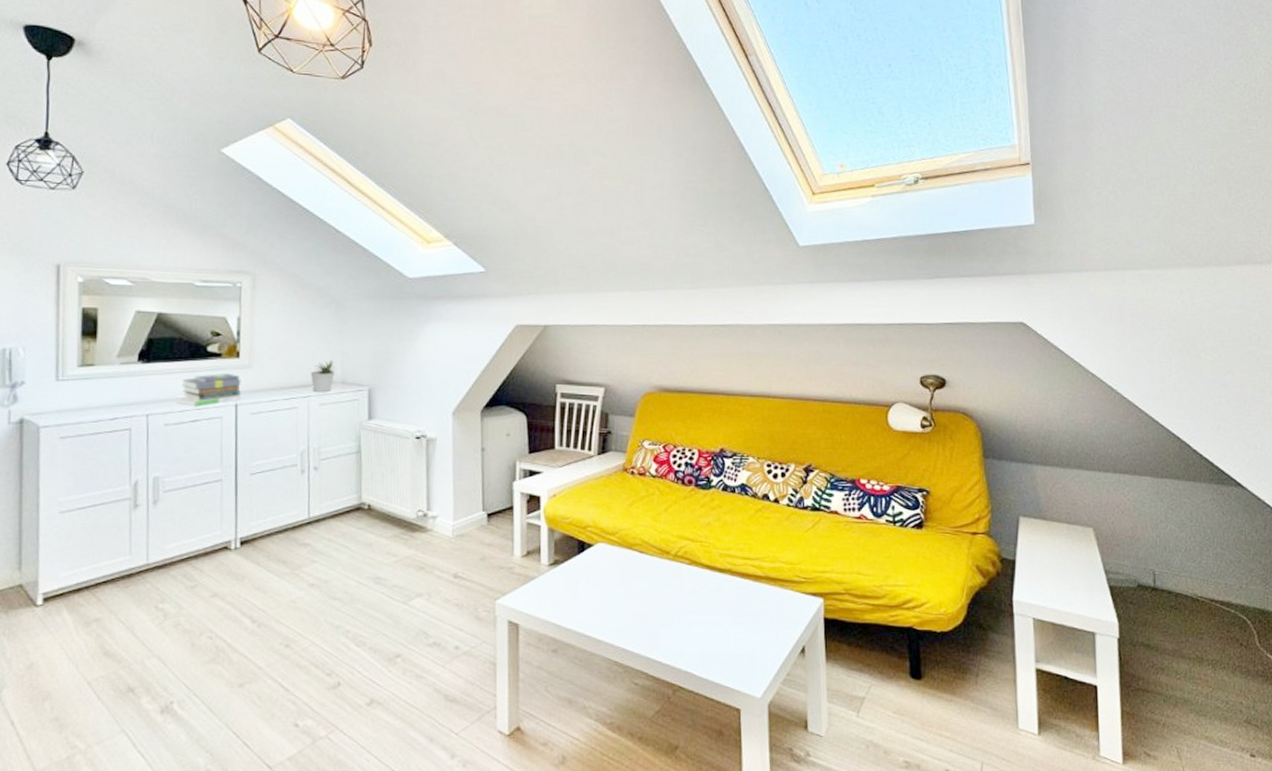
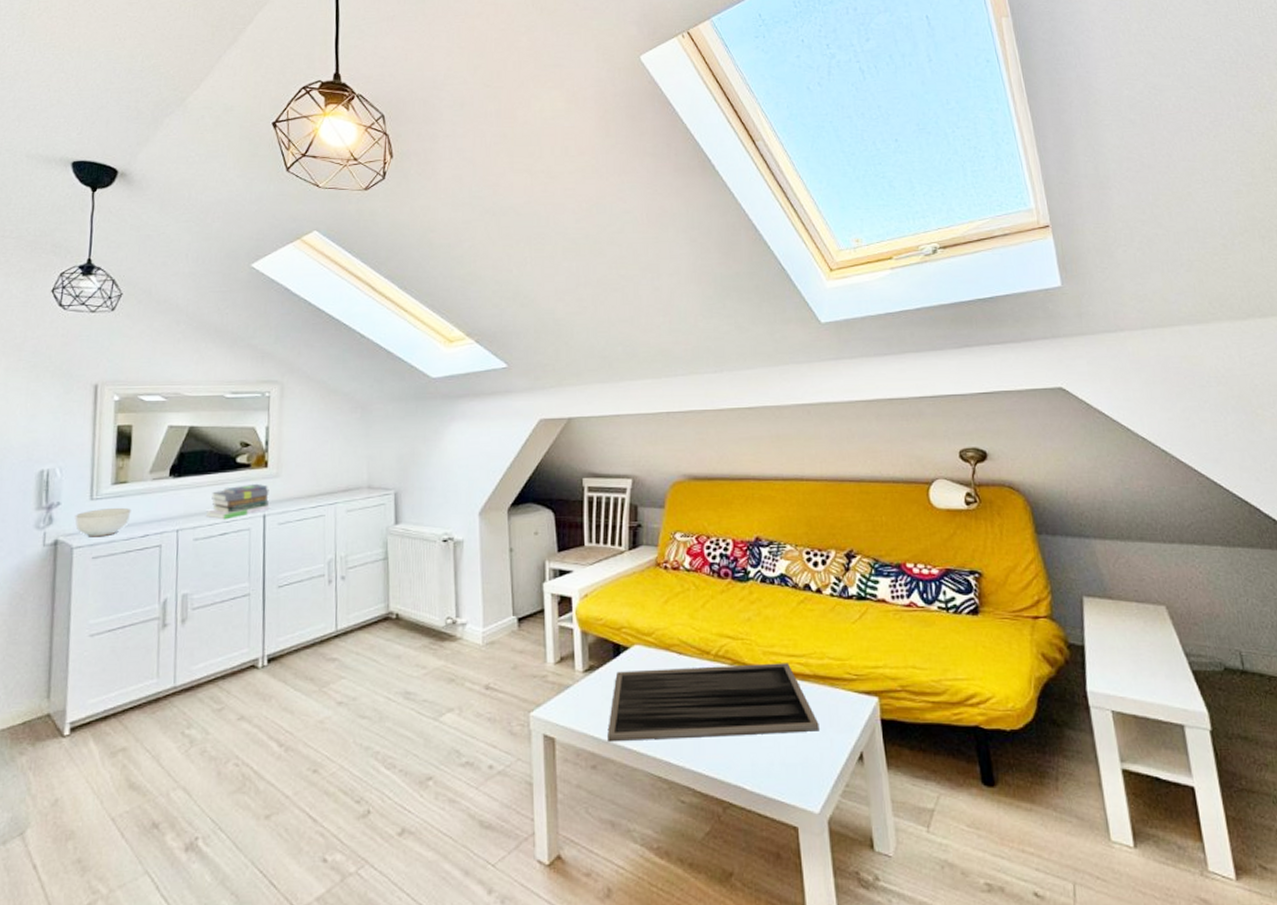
bowl: none [40,389,99,418] -> present [75,507,132,537]
potted plant: present [310,359,335,393] -> none [336,464,361,499]
tray: none [569,564,767,630] -> present [607,663,820,743]

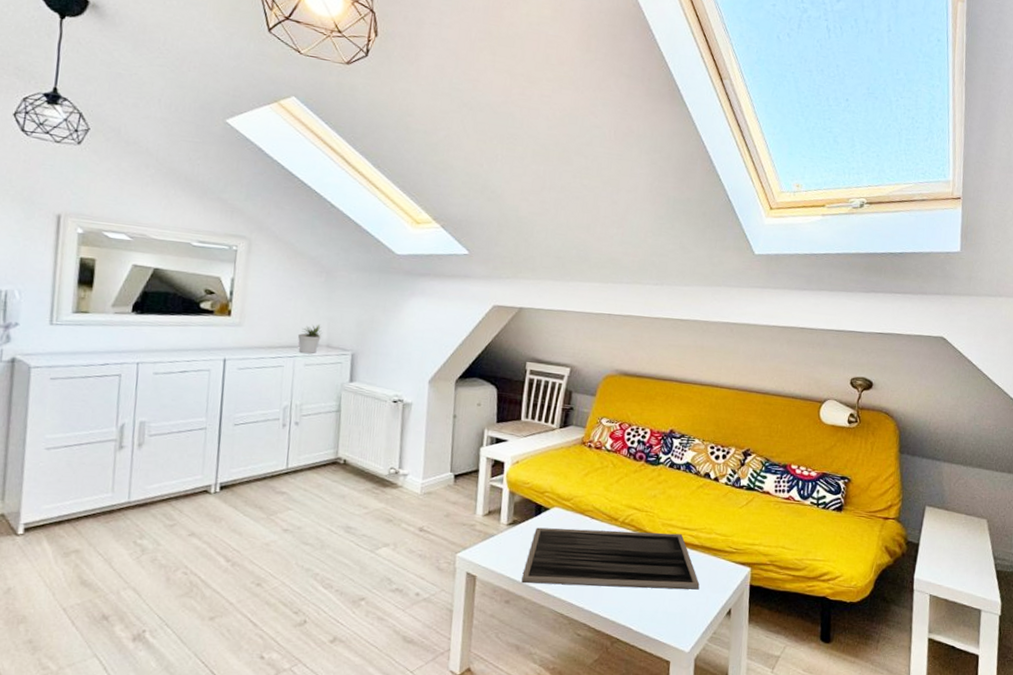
bowl: present [75,507,132,537] -> none [33,334,92,361]
books: present [206,483,269,520] -> none [167,329,231,359]
potted plant: none [336,464,361,499] -> present [297,324,322,355]

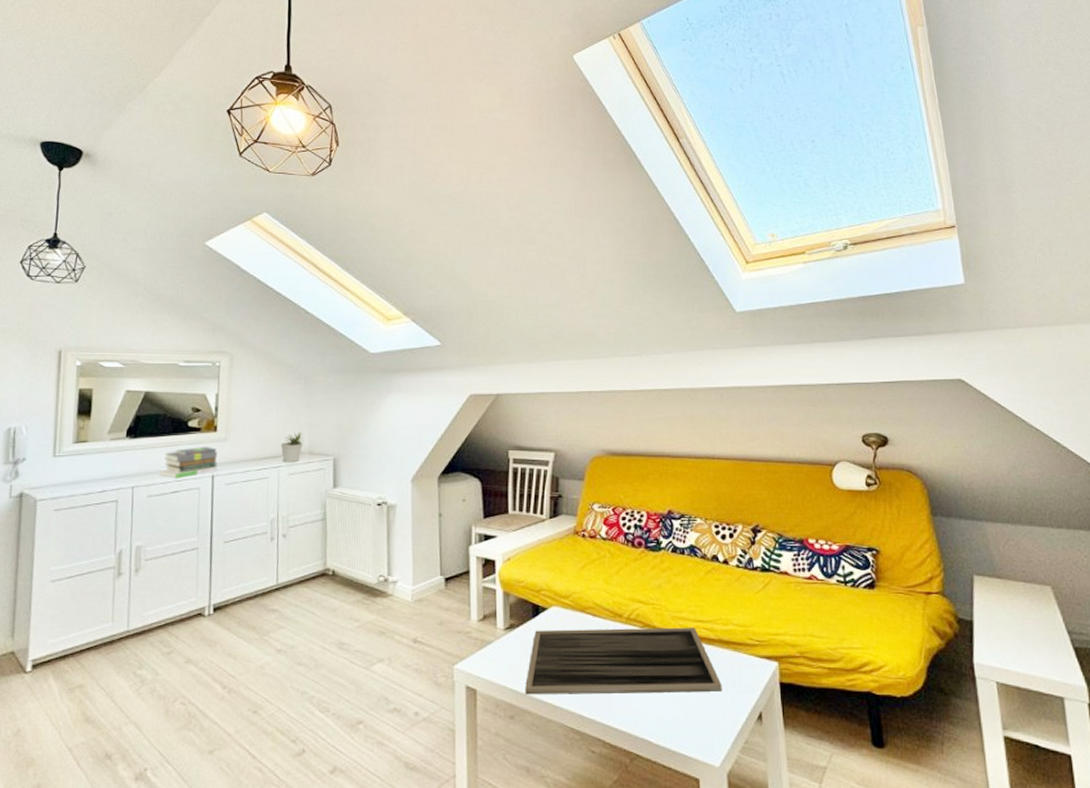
books: none [167,329,231,359] -> present [159,446,218,479]

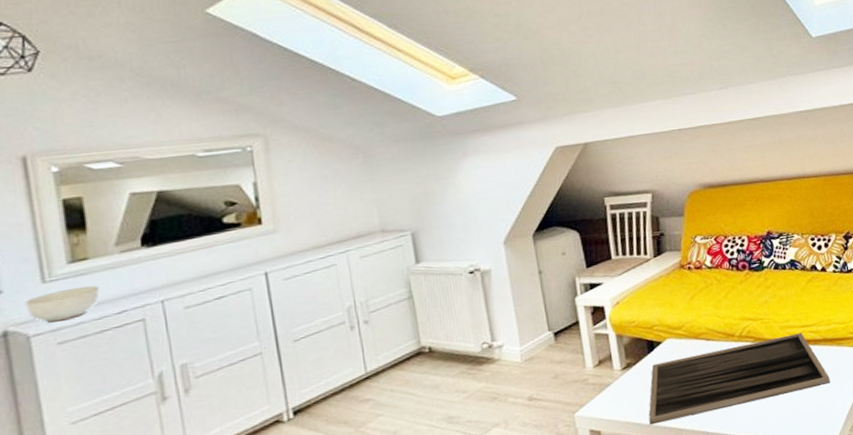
bowl: none [39,464,91,491] -> present [25,286,100,323]
books: present [159,446,218,479] -> none [195,241,270,284]
potted plant: present [280,431,303,463] -> none [344,210,373,246]

